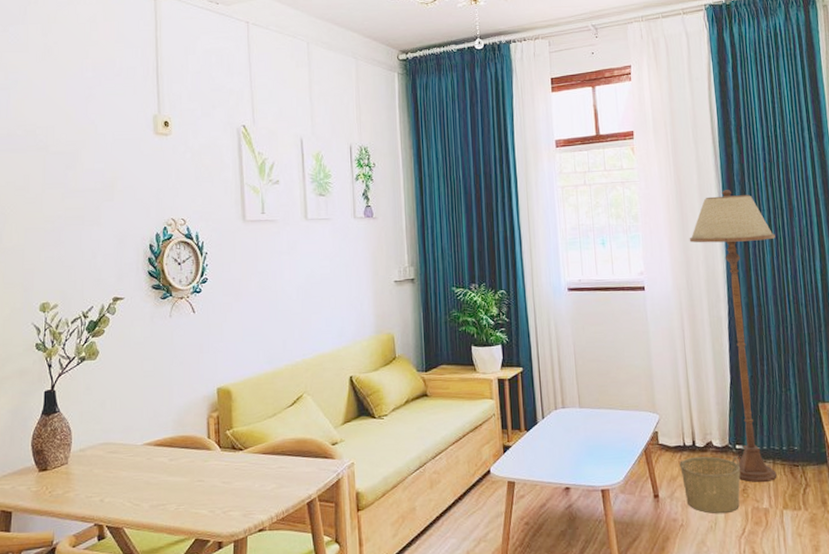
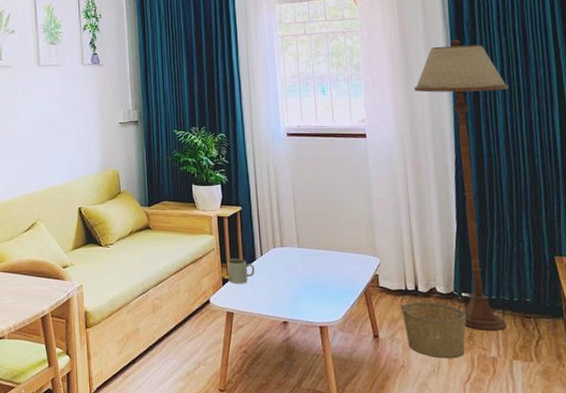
mug: none [507,423,537,451] -> present [226,259,255,284]

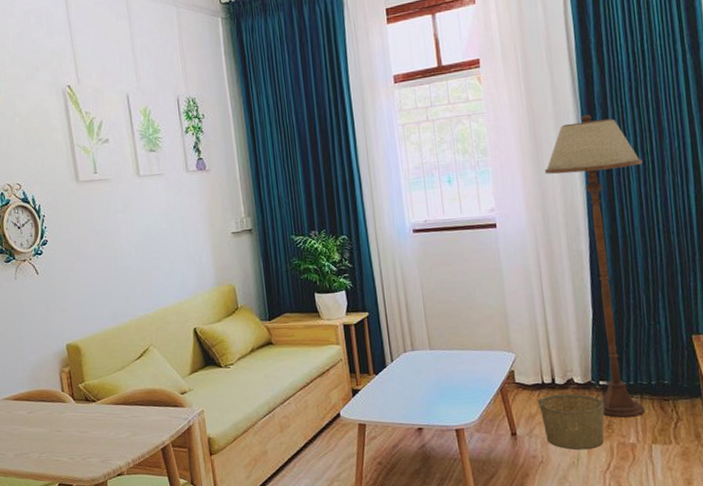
mug: present [226,259,255,284] -> none [355,367,386,394]

